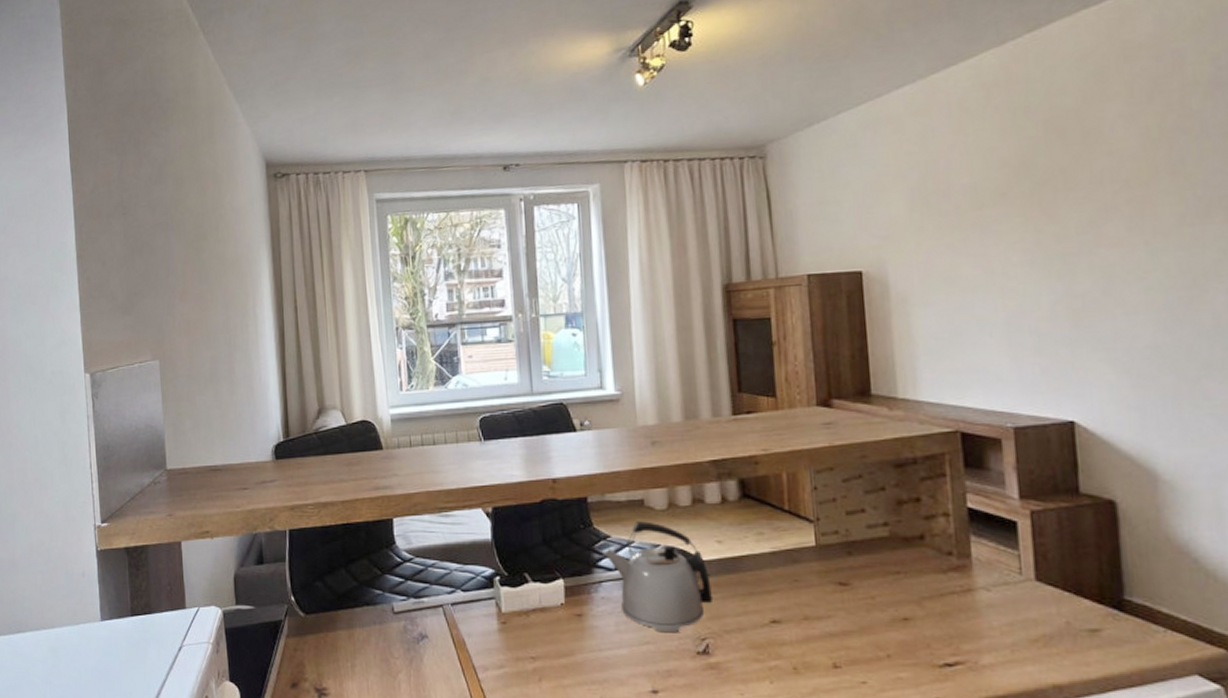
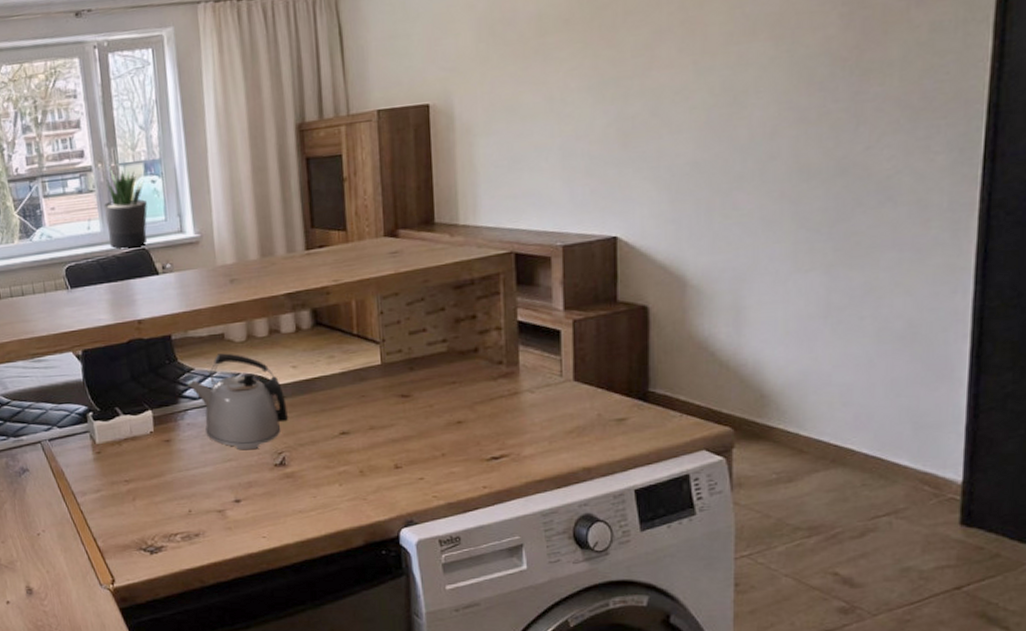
planter: none [522,317,567,402] -> present [103,166,148,249]

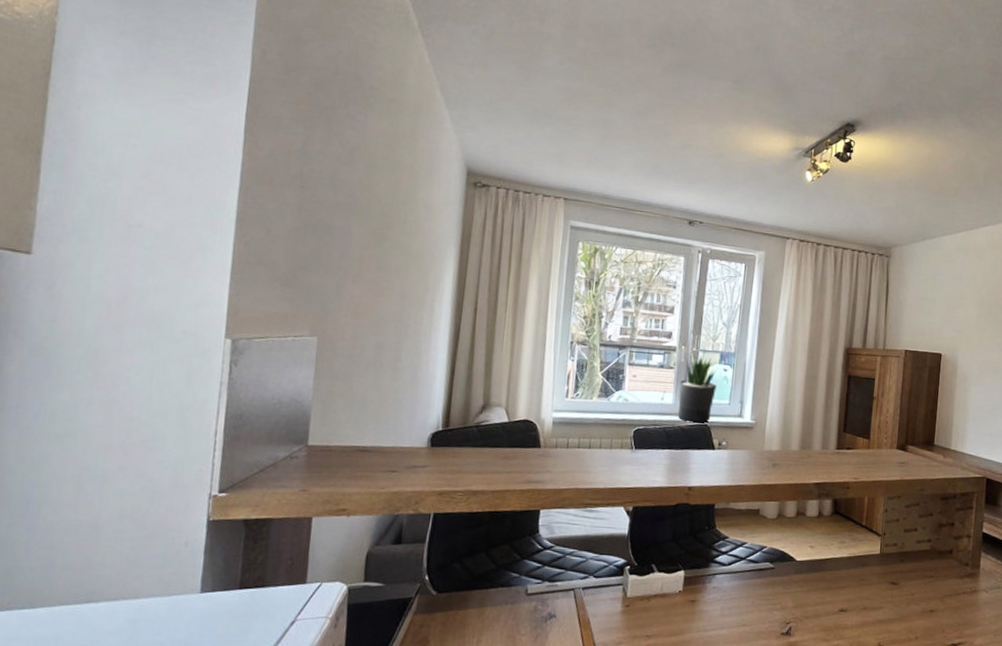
kettle: present [187,353,289,451] -> none [720,527,801,618]

